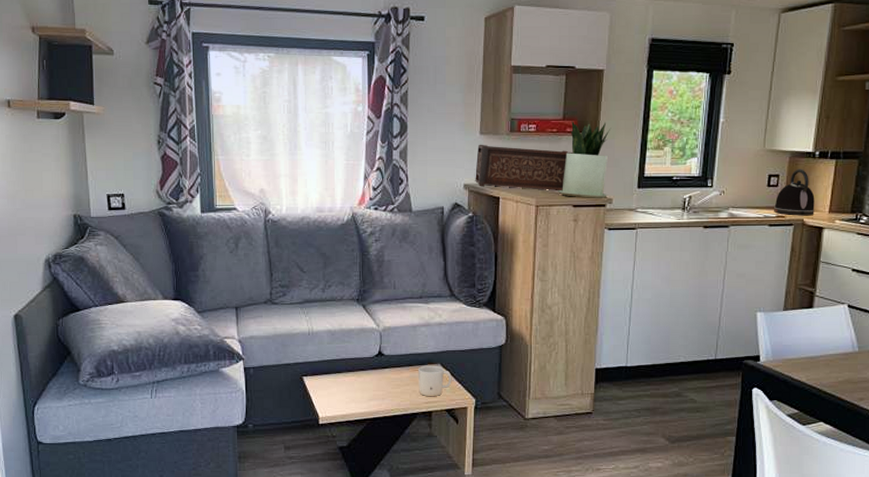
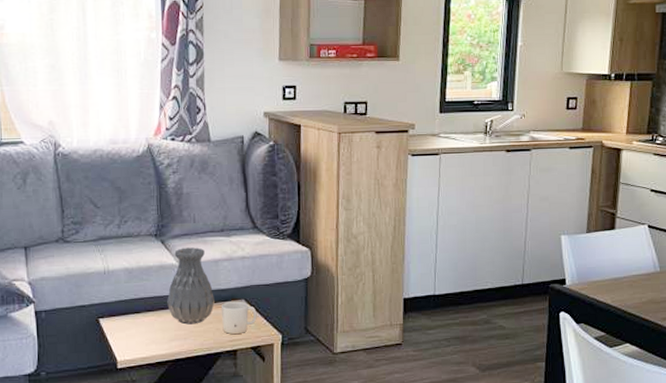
vase: none [367,312,413,386] -> present [167,247,216,325]
decorative box: present [475,144,574,191] -> none [275,70,374,118]
planter: present [557,121,611,199] -> none [359,46,412,125]
kettle: present [774,169,815,216] -> none [574,91,613,138]

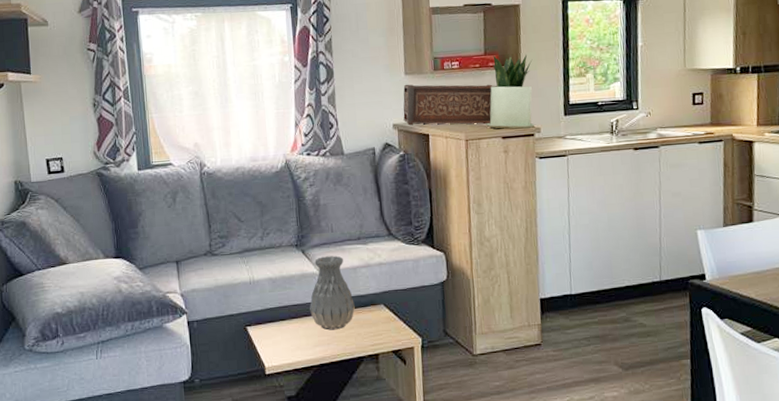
mug: present [221,301,257,335] -> none [361,306,397,339]
decorative box: none [275,70,374,118] -> present [403,84,498,126]
planter: none [359,46,412,125] -> present [485,54,536,130]

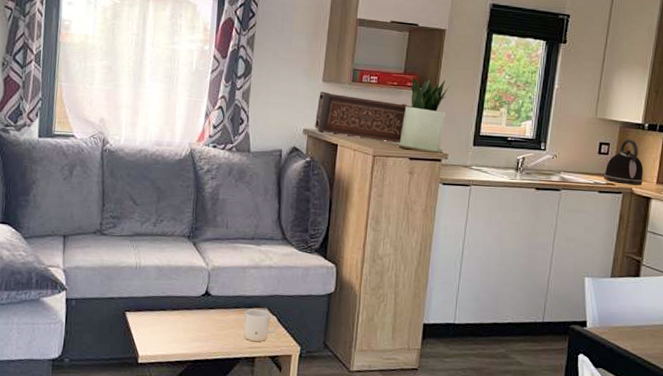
vase: present [310,255,356,330] -> none [192,251,240,327]
mug: none [361,306,397,339] -> present [243,308,278,342]
kettle: none [702,85,743,132] -> present [604,139,643,186]

